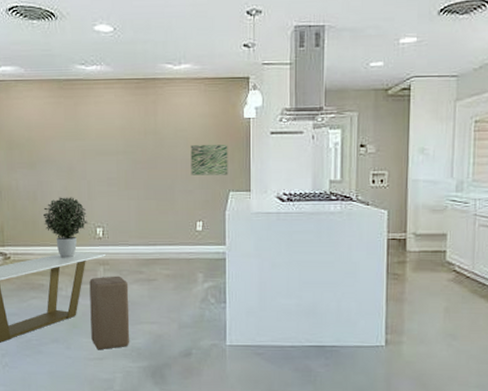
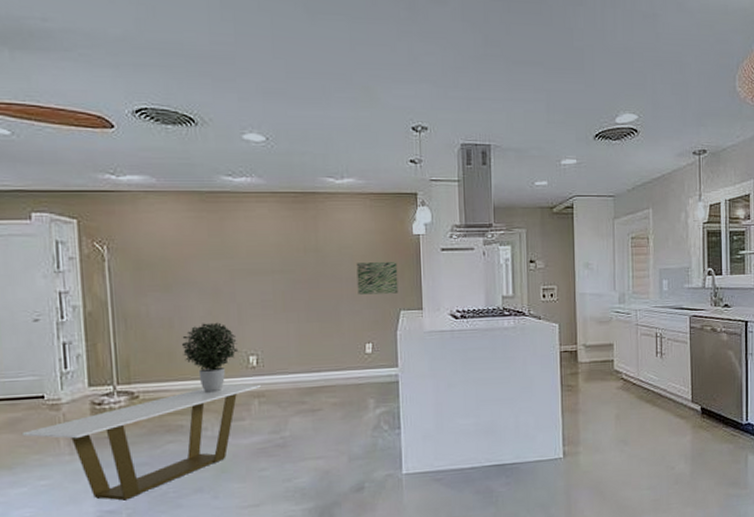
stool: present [89,276,130,350] -> none [241,408,292,496]

